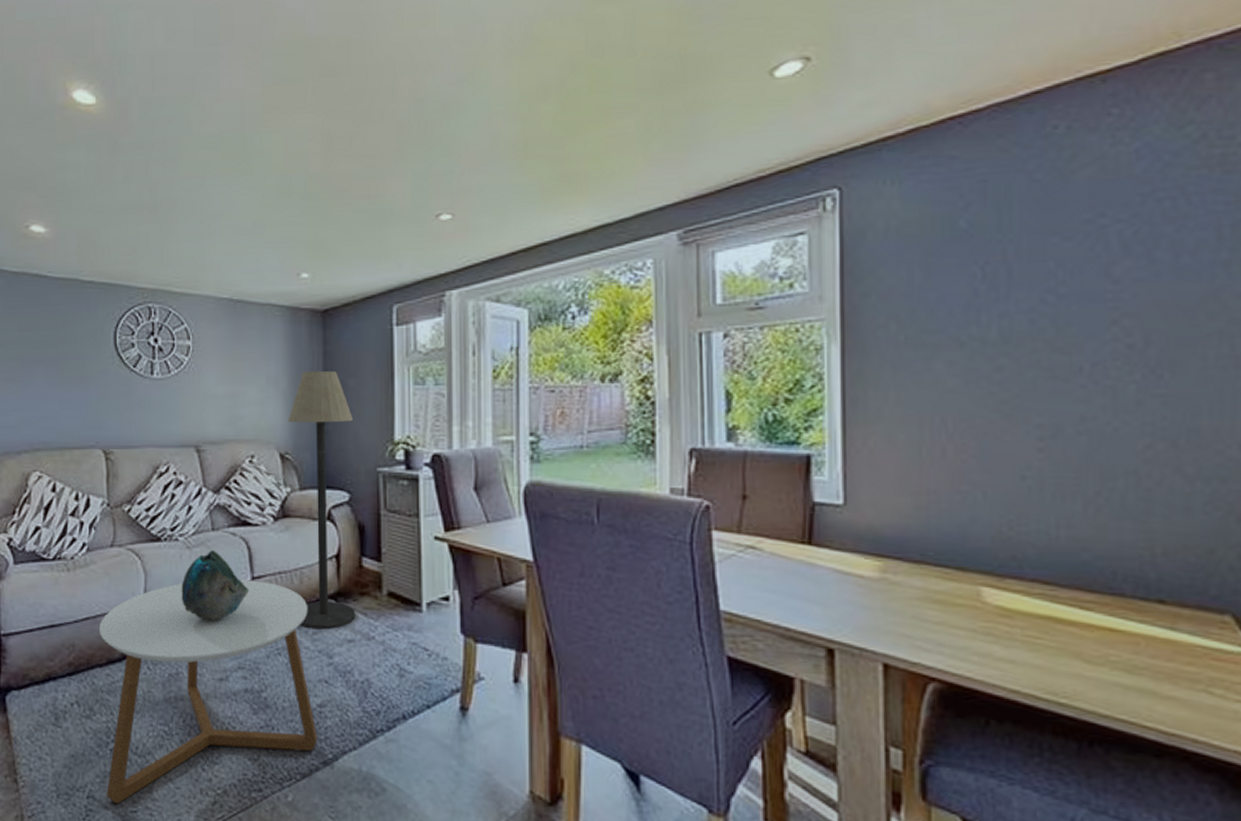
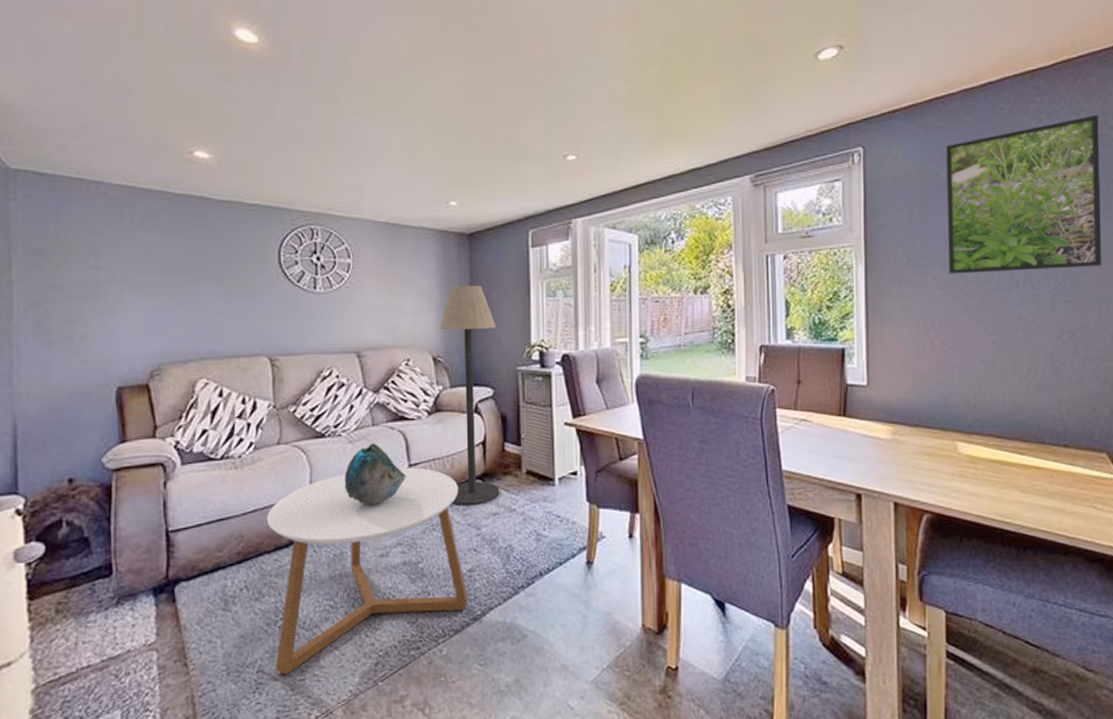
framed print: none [966,127,1224,357] -> present [946,115,1102,274]

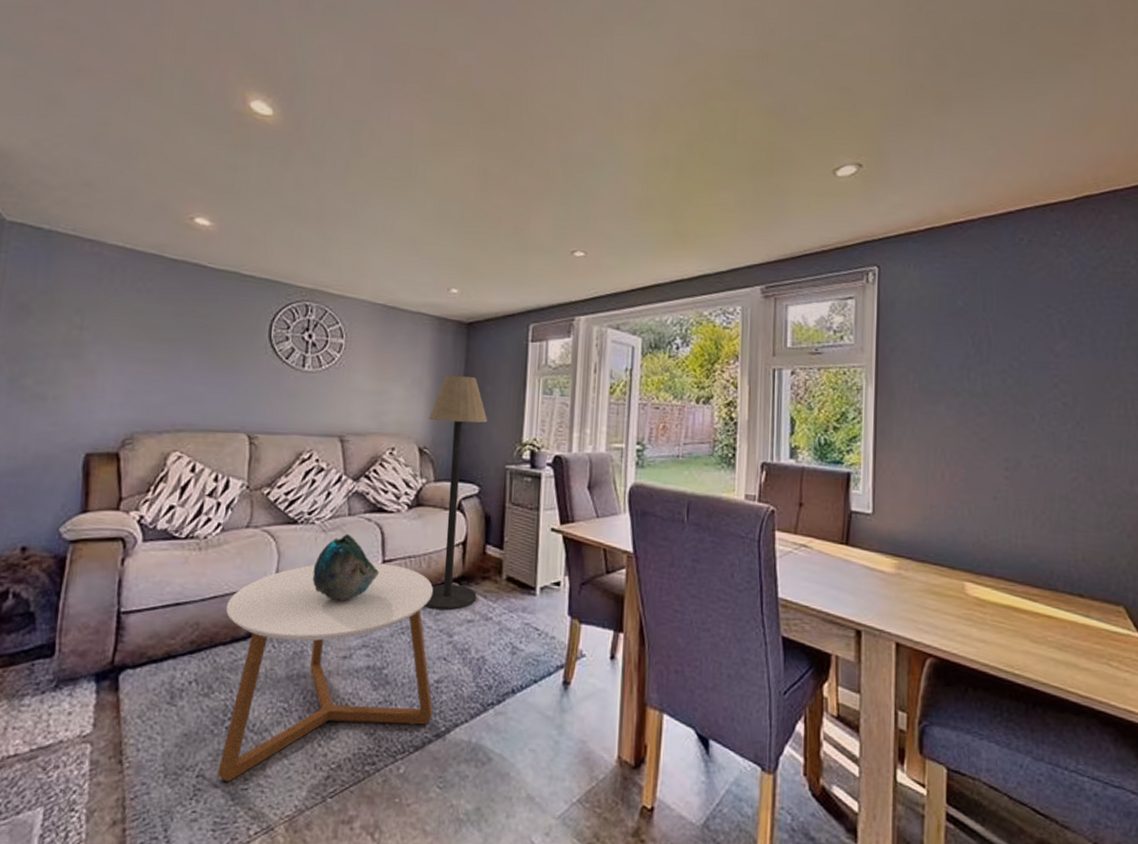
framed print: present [946,115,1102,274] -> none [962,252,1122,408]

